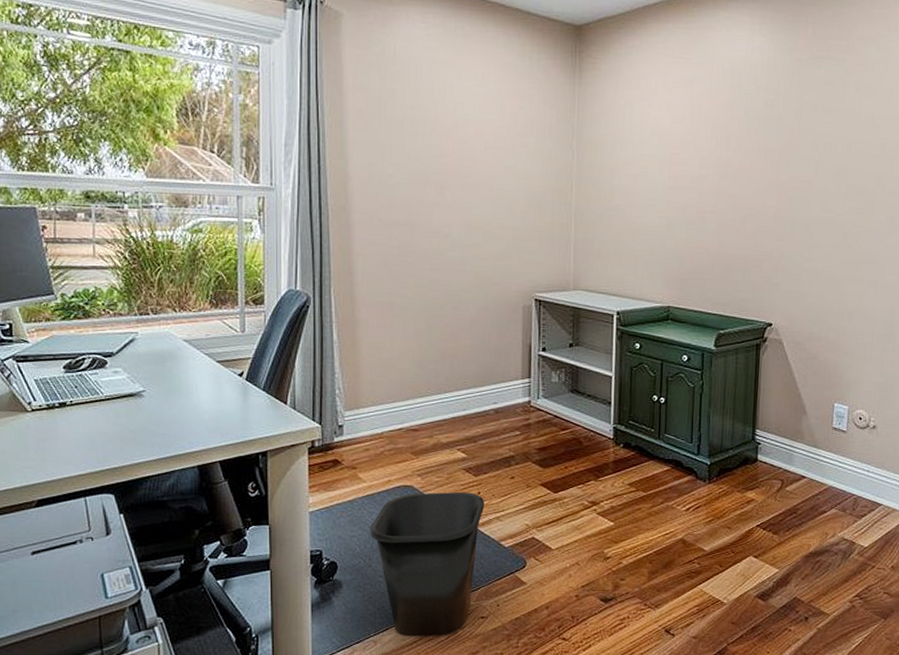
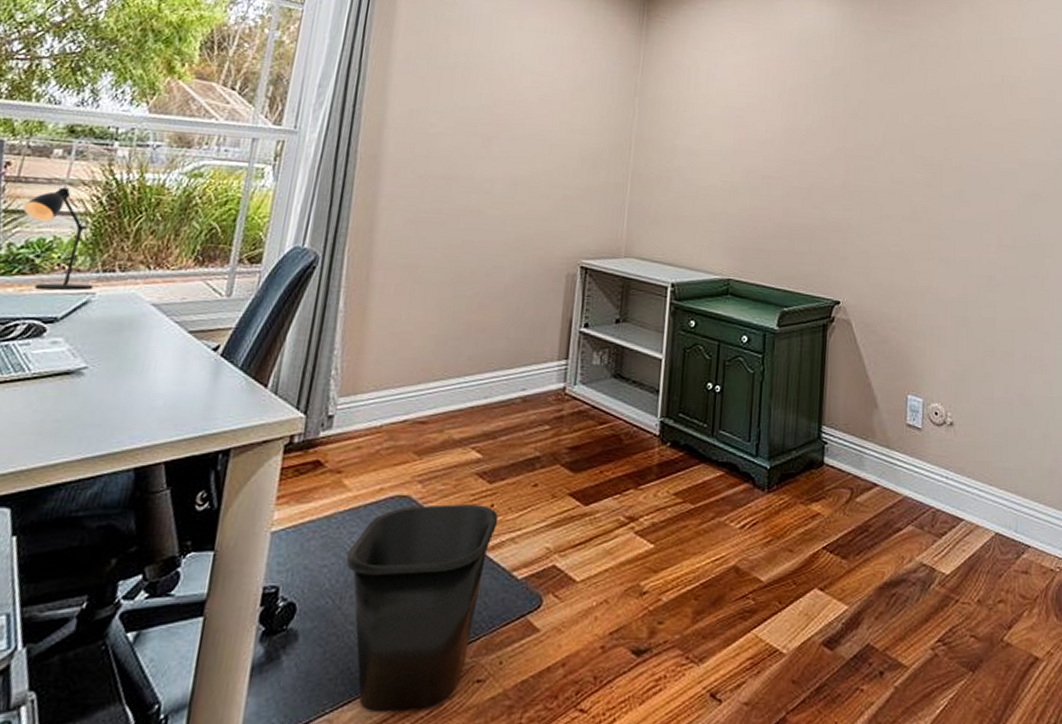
desk lamp: none [64,246,135,331] -> present [22,187,94,291]

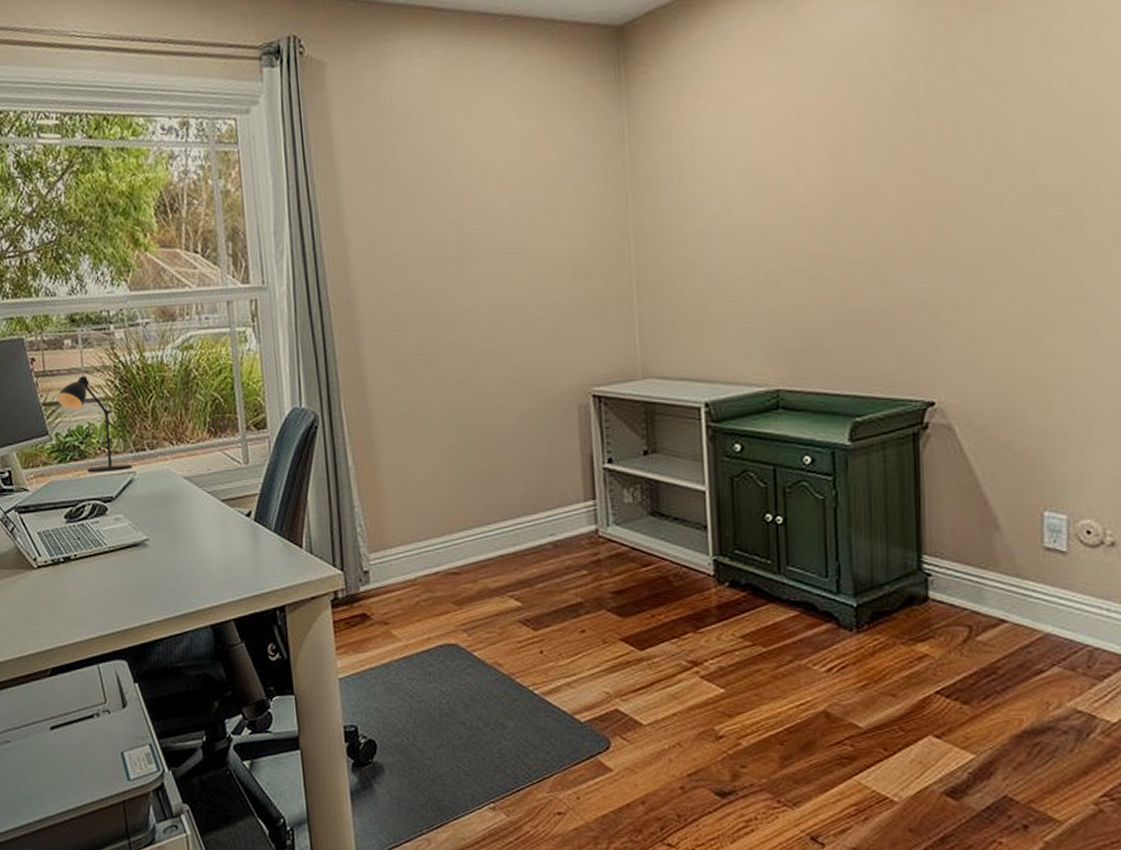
waste bin: present [346,504,499,711] -> none [411,652,551,835]

